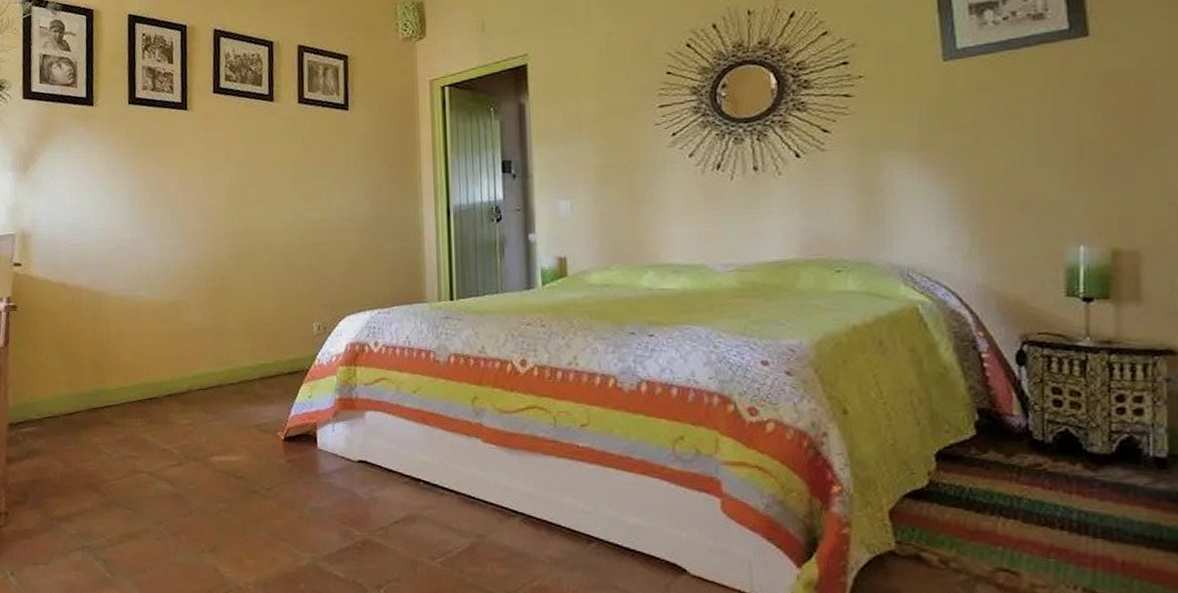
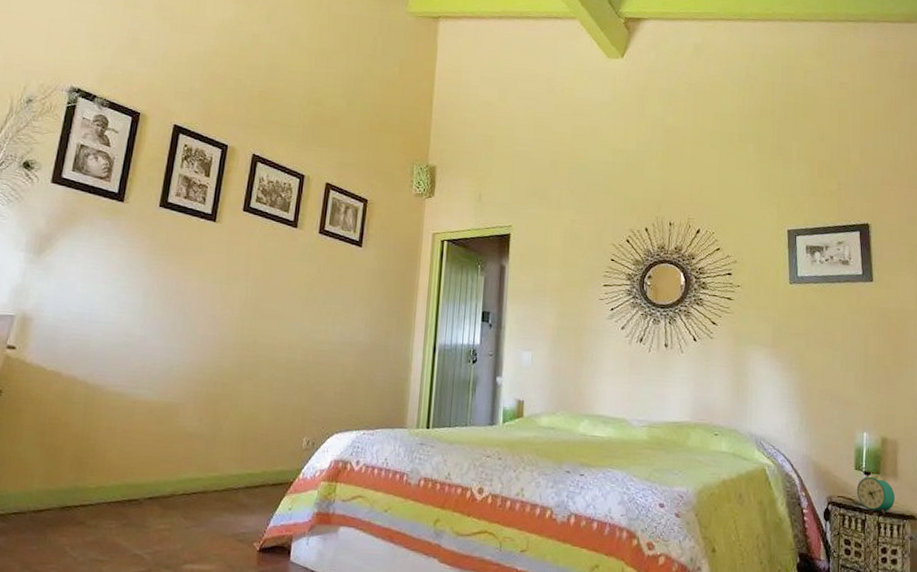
alarm clock: none [1069,301,1139,352] -> present [856,475,896,515]

